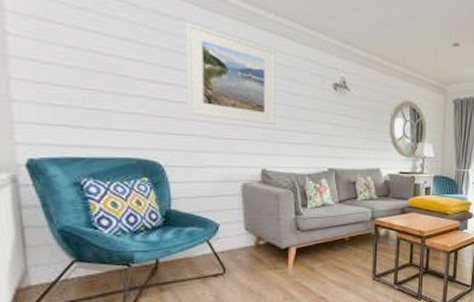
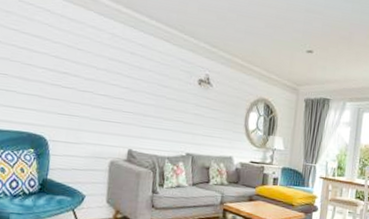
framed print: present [185,23,277,124] -> none [75,25,154,111]

